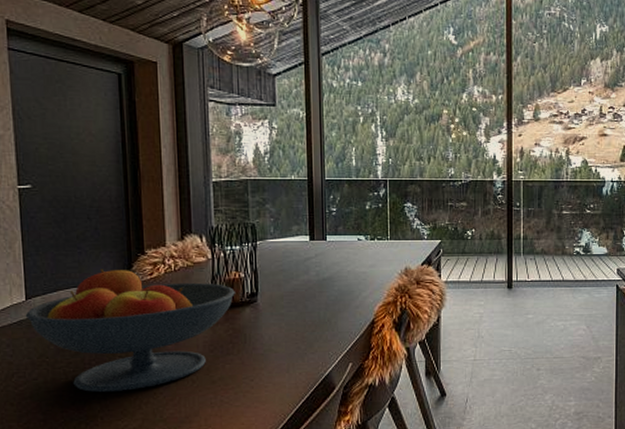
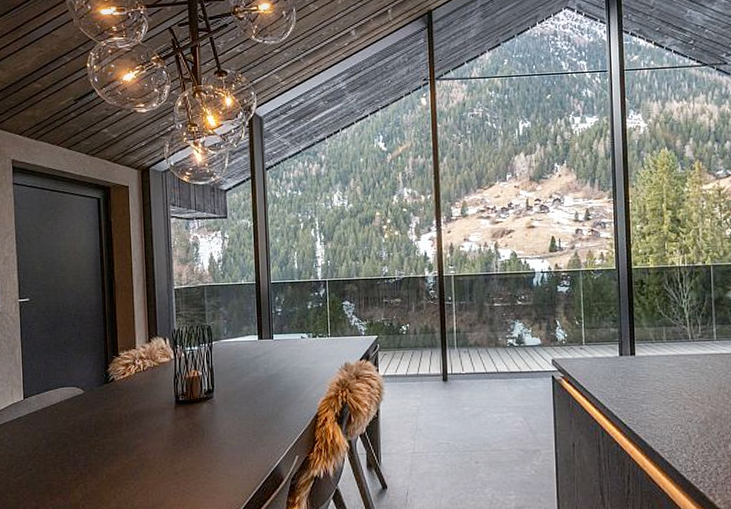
fruit bowl: present [25,269,235,393] -> none [23,370,194,483]

